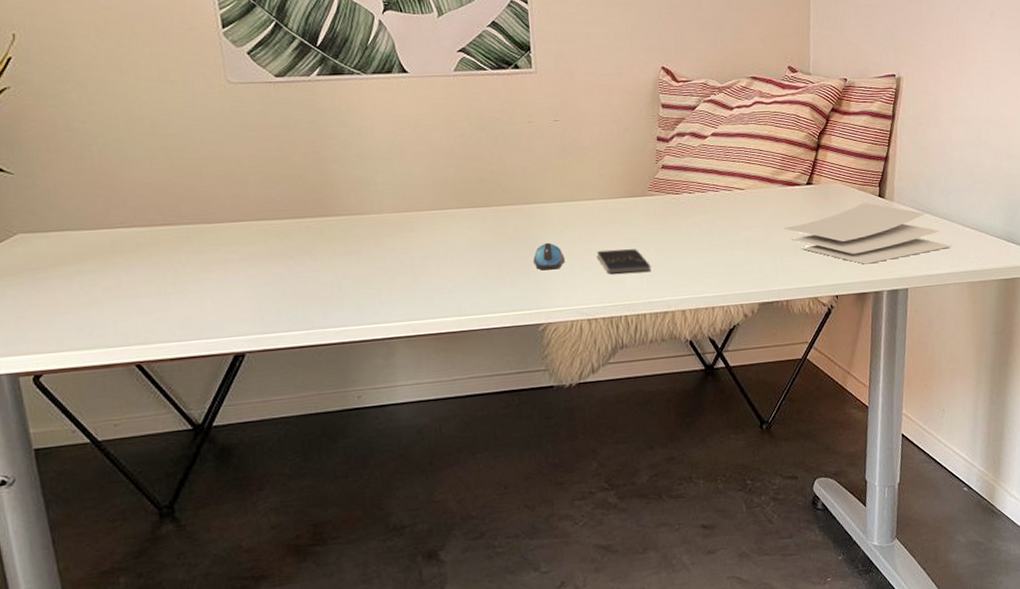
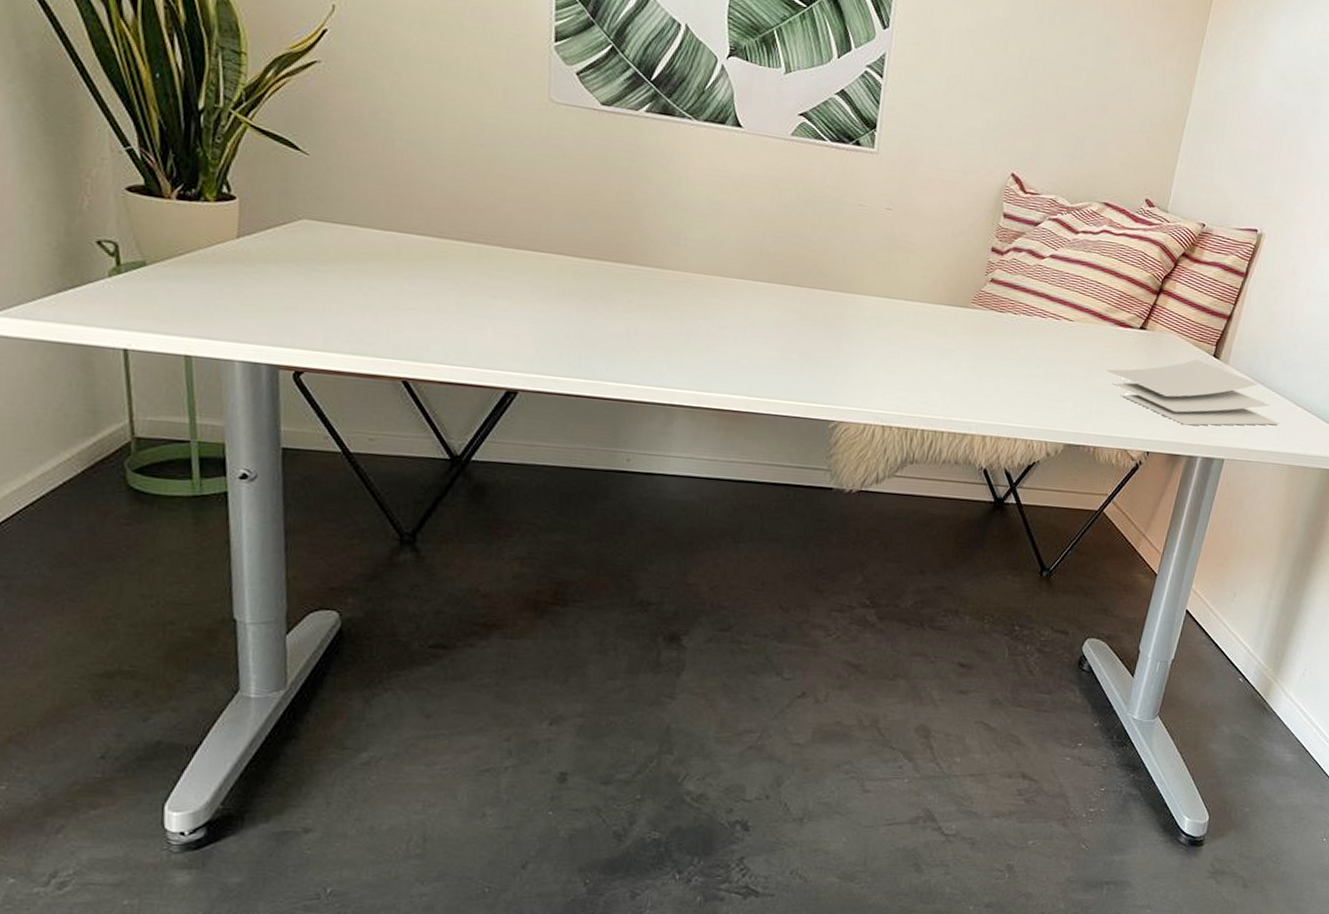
computer mouse: present [533,242,565,271] -> none [836,336,871,367]
smartphone: present [597,249,651,274] -> none [905,355,959,388]

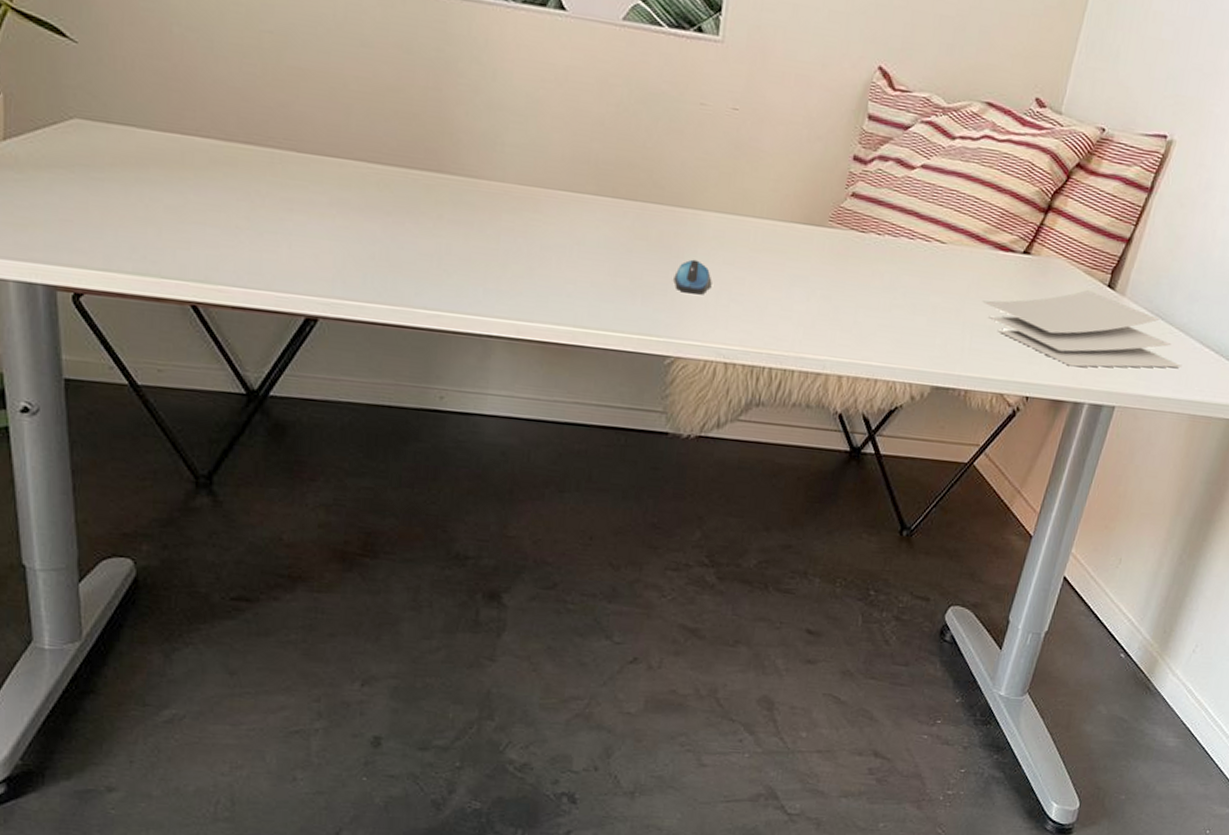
computer mouse: none [836,336,871,367] -> present [674,259,712,295]

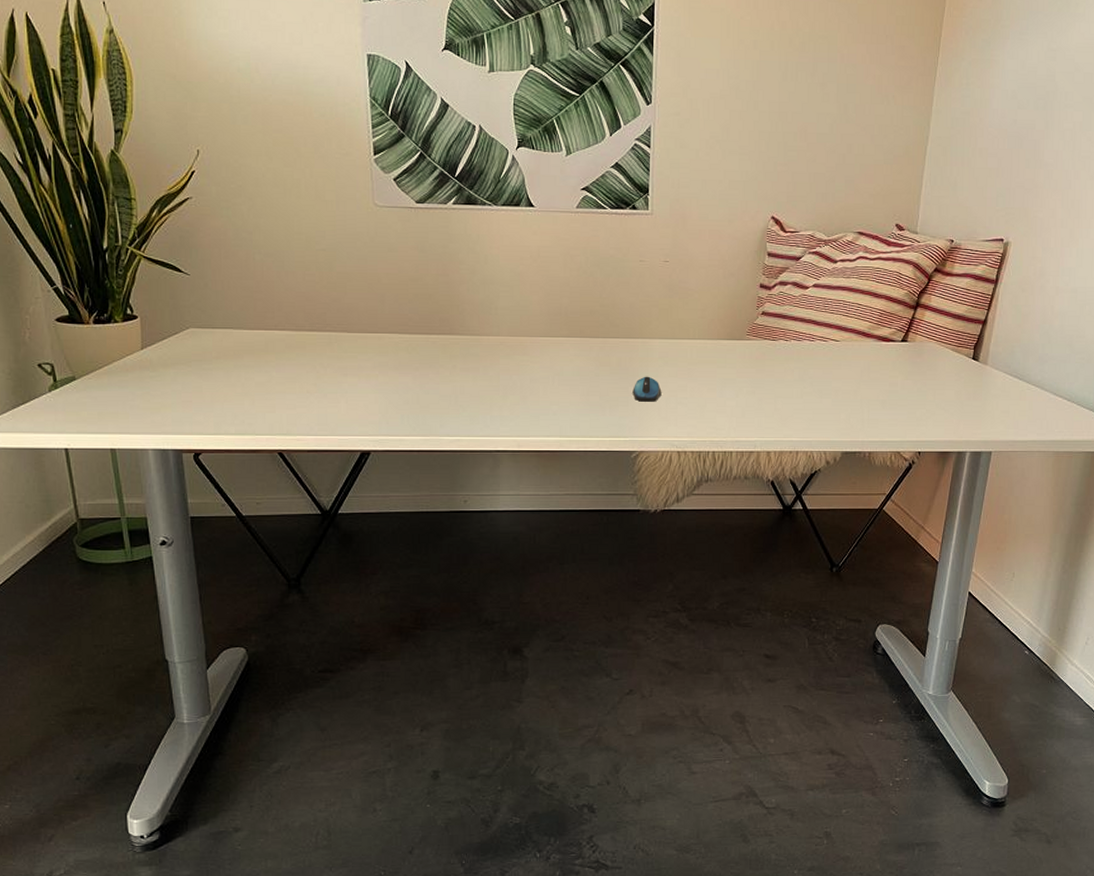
papers: present [982,290,1182,368] -> none [873,364,1042,424]

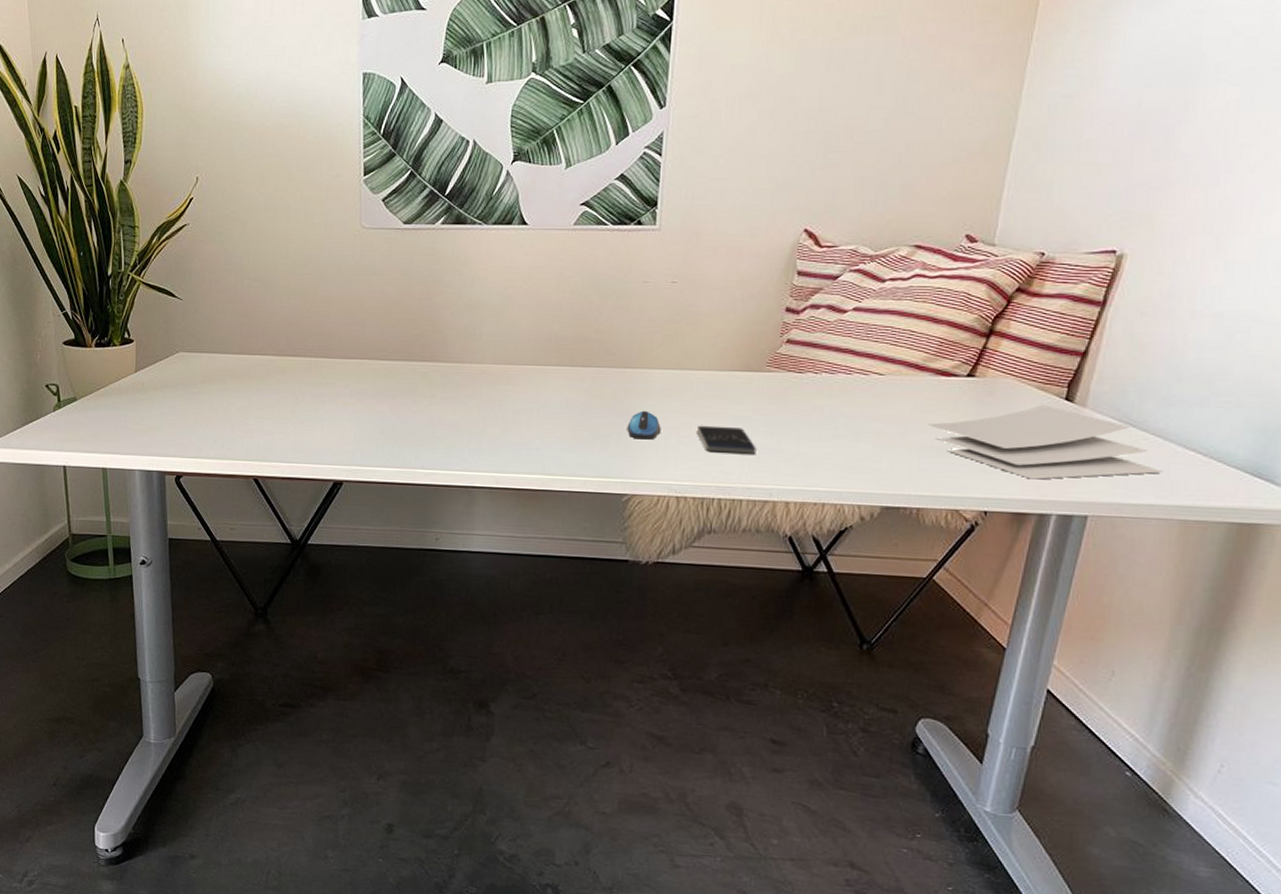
smartphone: none [692,388,742,411] -> present [697,425,757,454]
papers: none [873,364,1042,424] -> present [927,405,1164,480]

